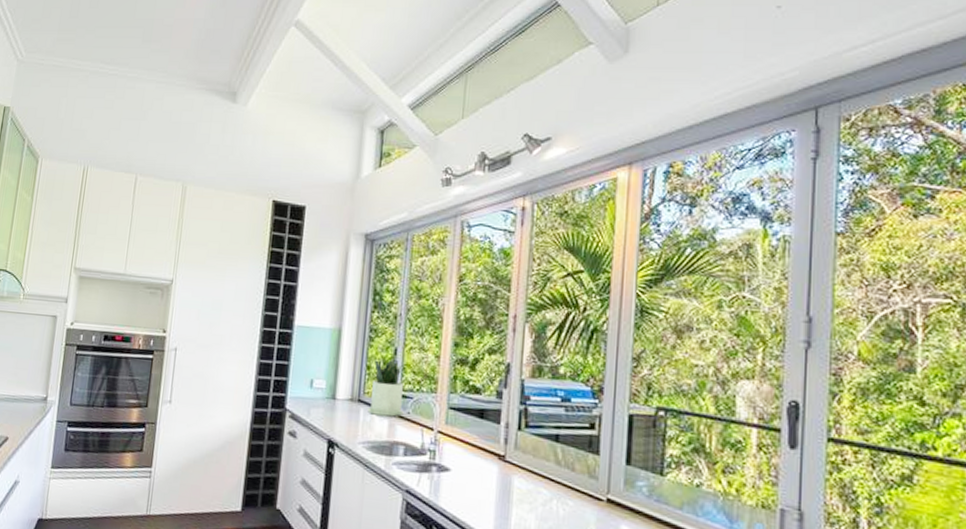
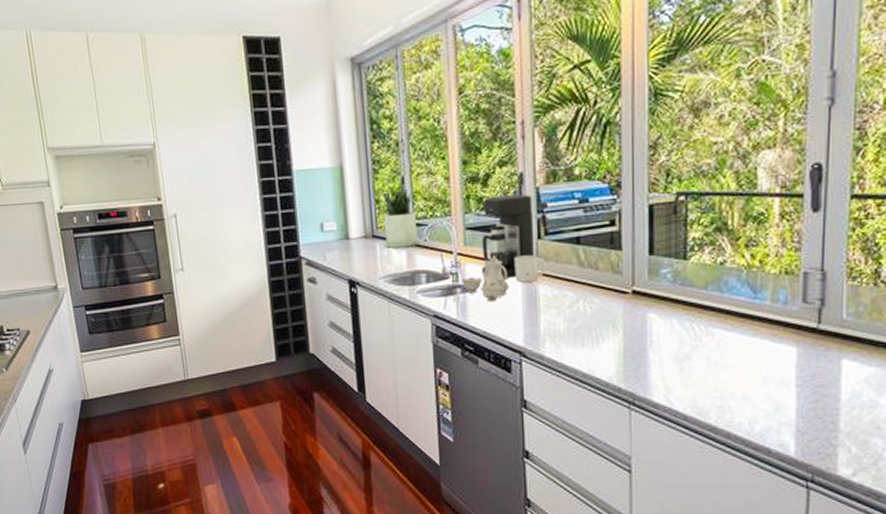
tea set: none [439,439,485,487] -> present [462,255,509,302]
coffee maker: none [460,381,516,465] -> present [482,194,535,278]
mug: none [491,443,524,473] -> present [514,255,547,282]

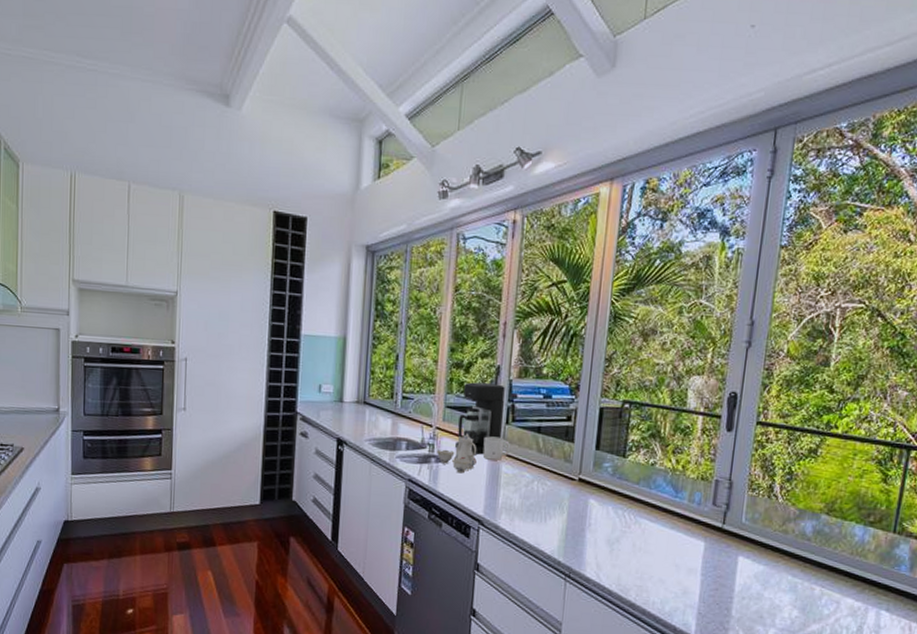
planter: present [383,189,420,248] -> none [372,364,406,417]

